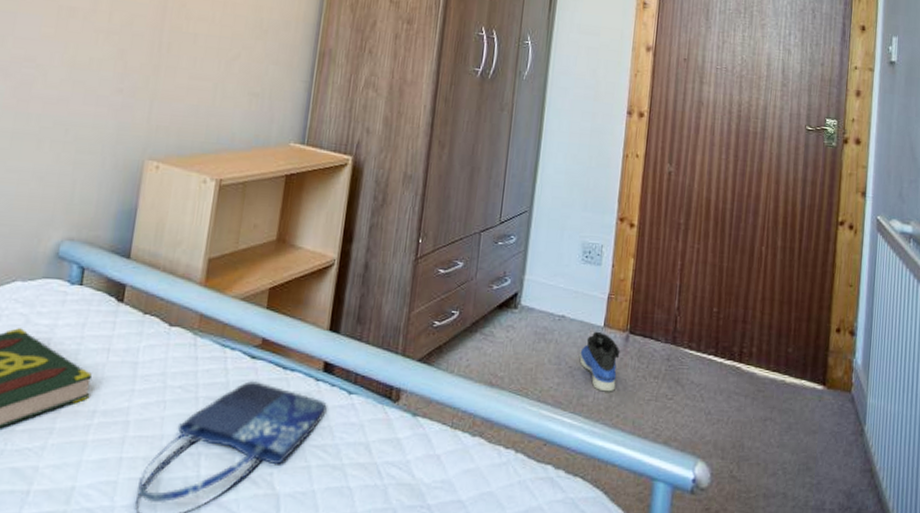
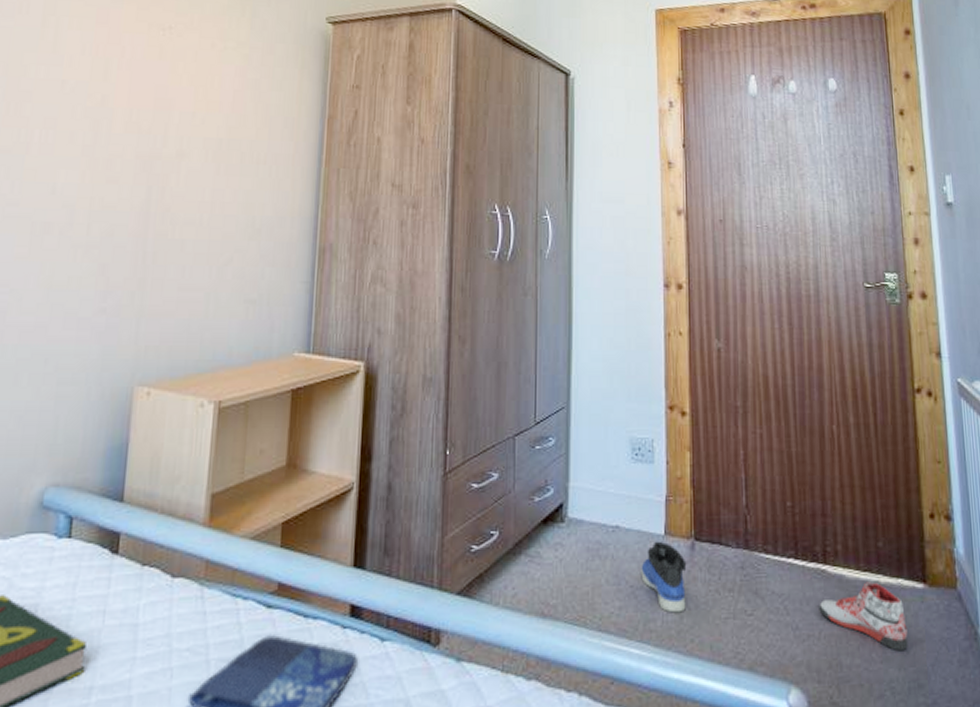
sneaker: none [730,380,804,440] -> present [819,582,908,651]

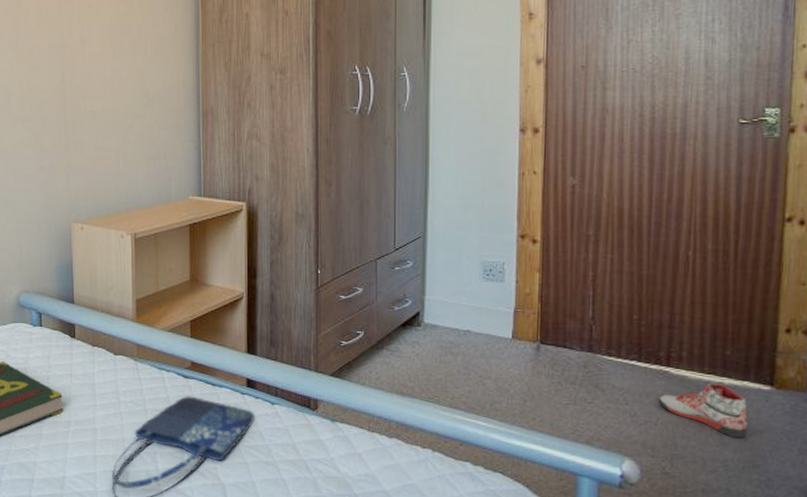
sneaker: present [641,541,687,613] -> none [489,343,532,398]

